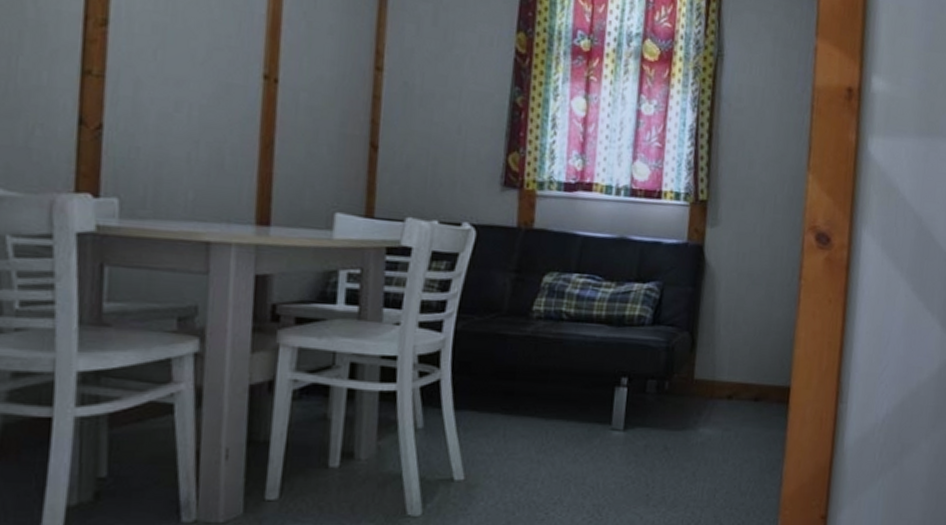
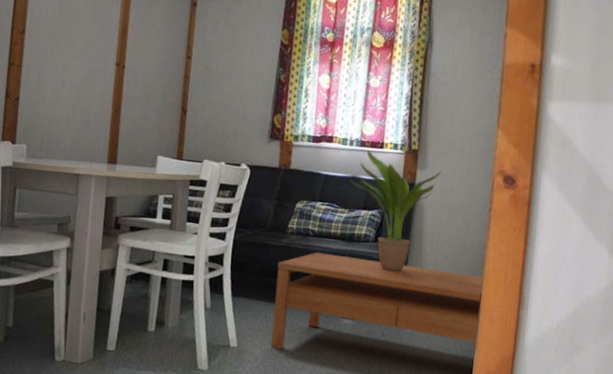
coffee table: none [512,342,793,478] -> present [270,252,484,349]
potted plant: none [615,201,739,364] -> present [349,150,442,272]

